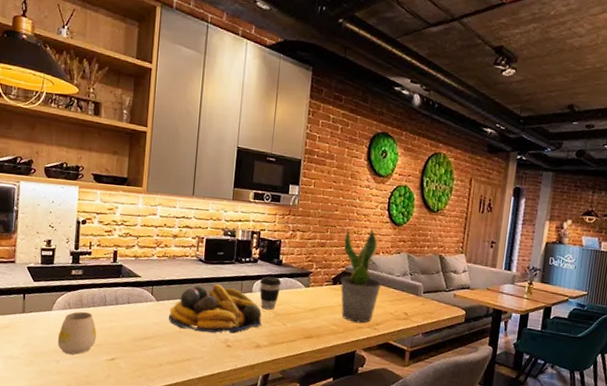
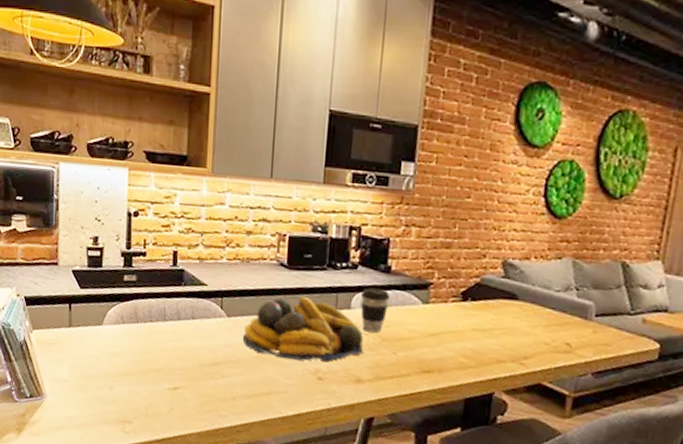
mug: present [57,311,96,355] -> none [110,327,155,380]
potted plant: present [340,228,382,323] -> none [472,223,533,356]

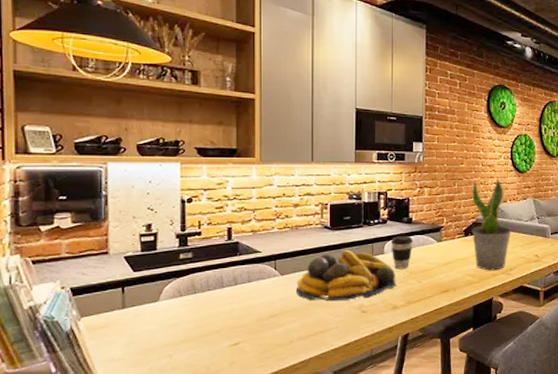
potted plant: none [472,223,533,356] -> present [471,178,512,271]

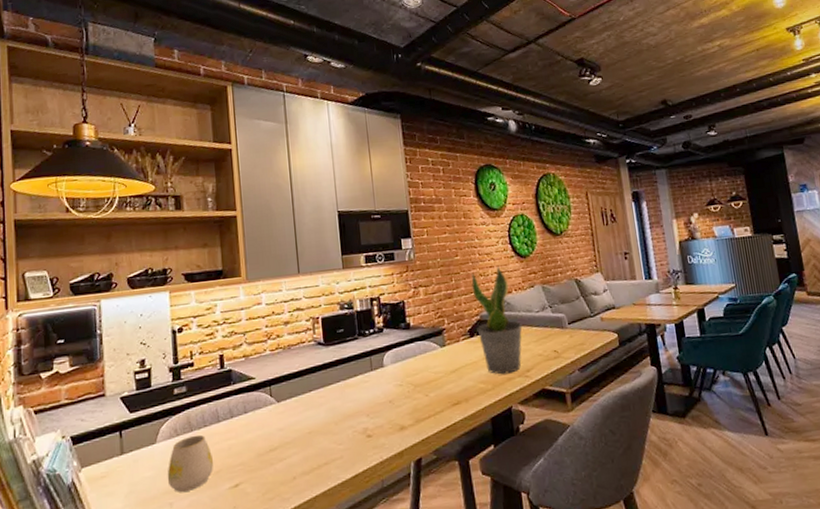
mug: none [168,297,214,346] -> present [167,434,213,492]
fruit bowl: present [297,249,396,302] -> none [294,365,401,428]
coffee cup: present [390,235,413,269] -> none [389,343,414,383]

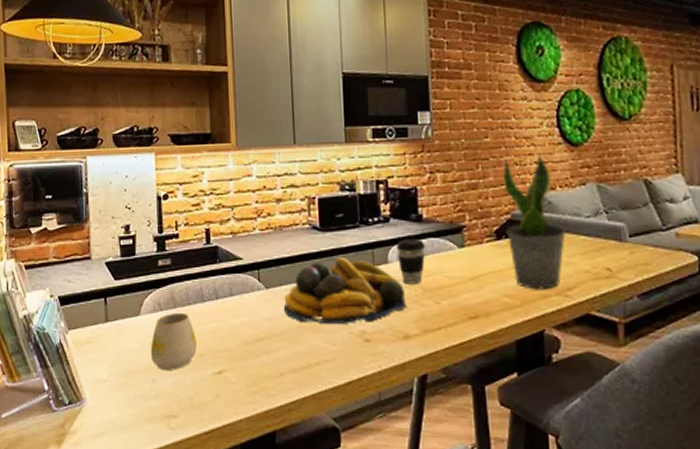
fruit bowl: none [294,365,401,428] -> present [284,256,407,325]
coffee cup: none [389,343,414,383] -> present [396,238,426,285]

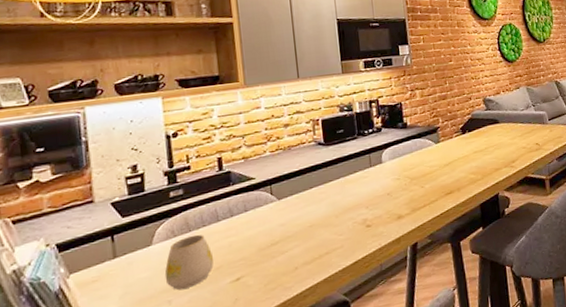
fruit bowl: present [284,256,407,325] -> none [295,163,399,222]
coffee cup: present [396,238,426,285] -> none [387,141,411,177]
potted plant: present [503,155,566,290] -> none [464,71,509,166]

